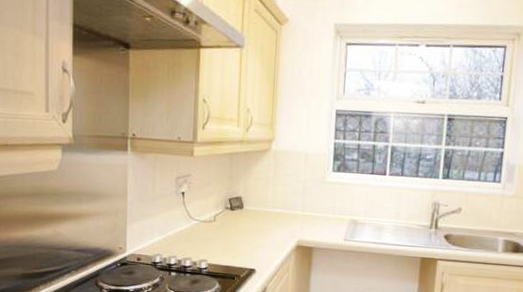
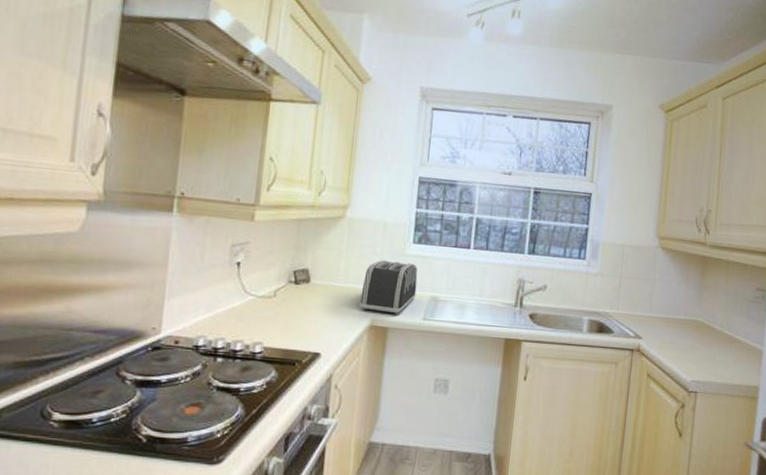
toaster: none [287,187,338,237] -> present [360,259,418,315]

